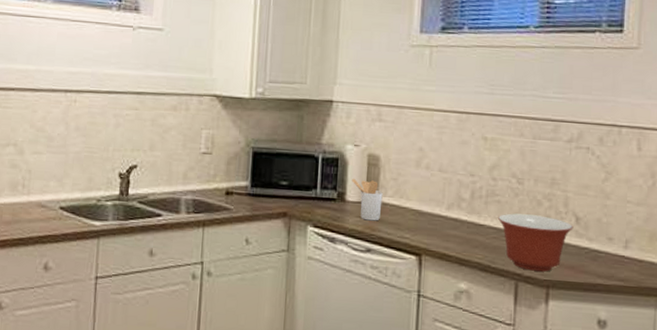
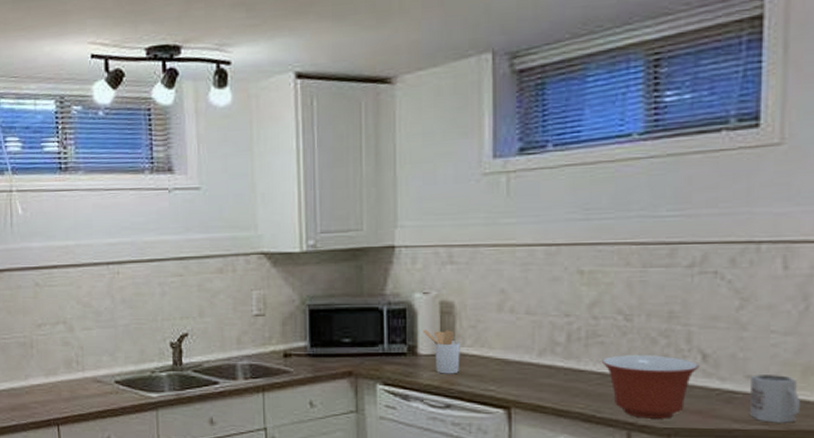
mug: none [610,237,648,281] -> present [750,375,801,423]

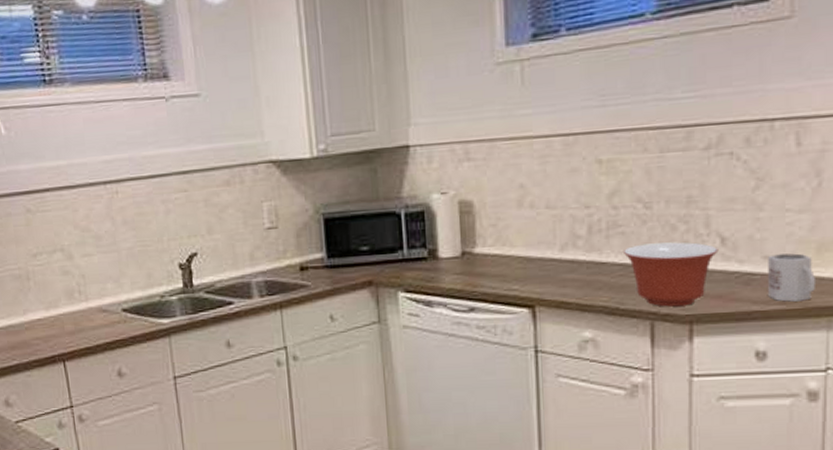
utensil holder: present [423,330,460,374] -> none [443,230,482,277]

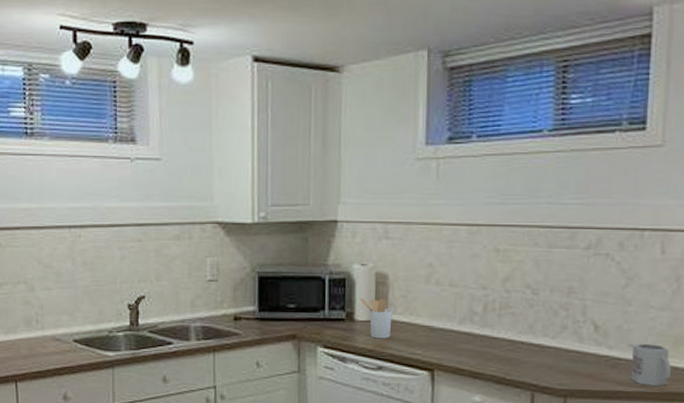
utensil holder: none [443,230,482,277] -> present [360,298,392,339]
mixing bowl: present [622,242,719,307] -> none [511,325,592,382]

